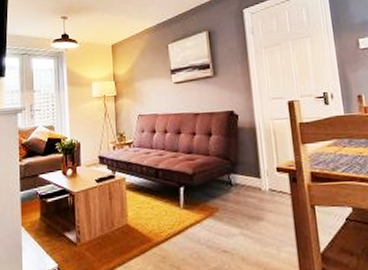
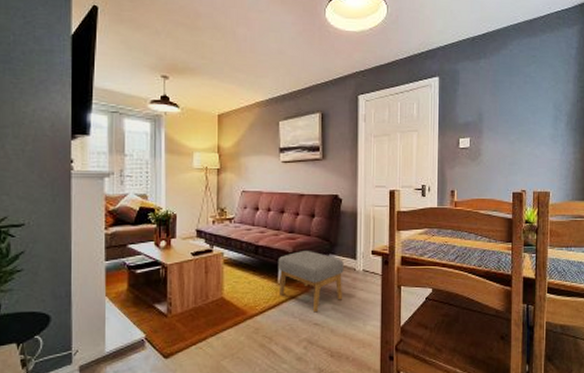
footstool: none [178,171,251,239] -> present [277,251,344,313]

